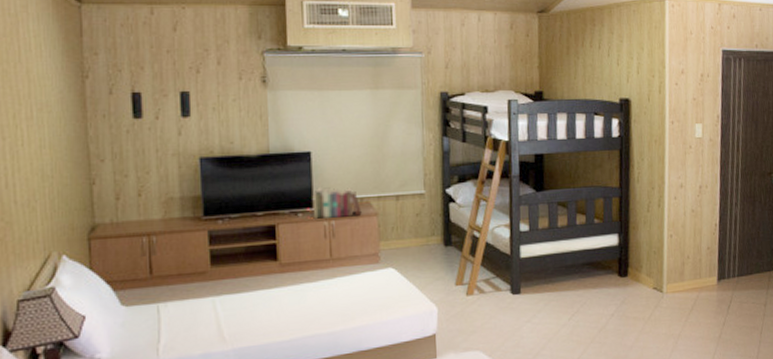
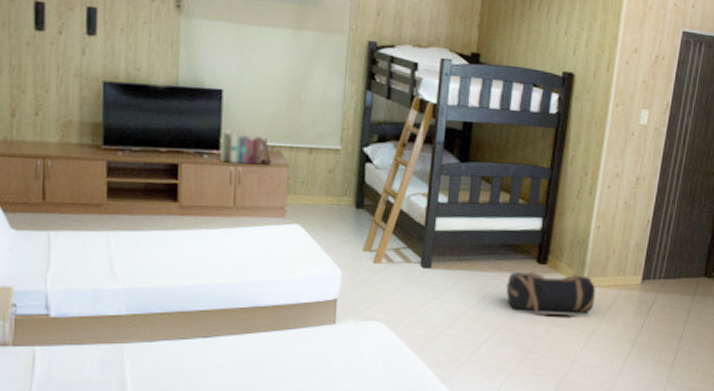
duffel bag: none [592,282,677,326] -> present [506,271,596,318]

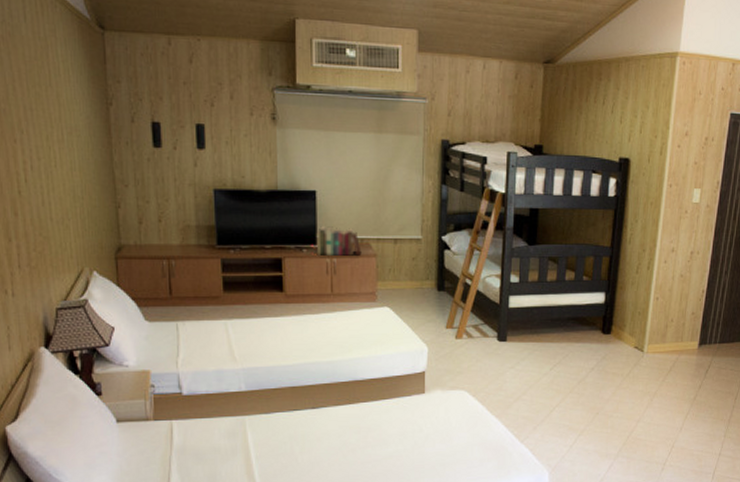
duffel bag: present [506,271,596,318] -> none [574,341,657,382]

